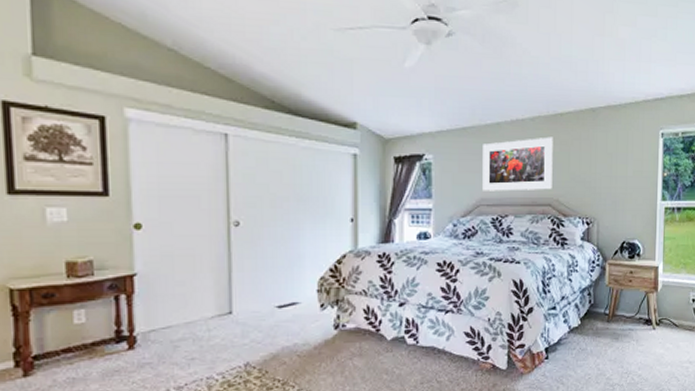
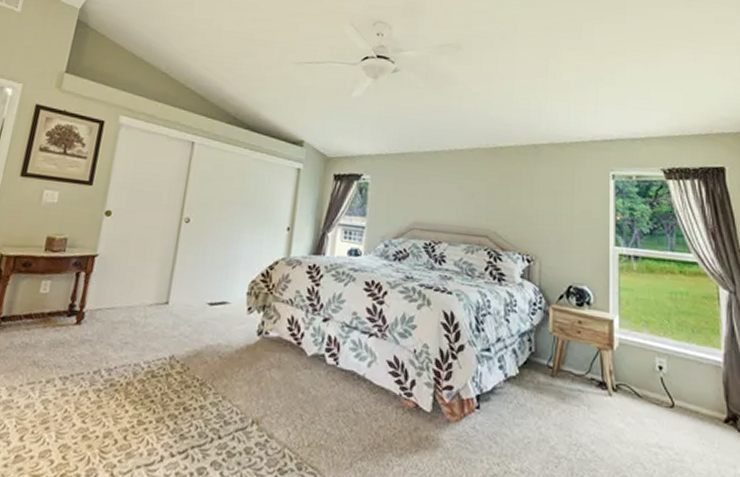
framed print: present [482,137,553,191] -> none [417,168,492,221]

